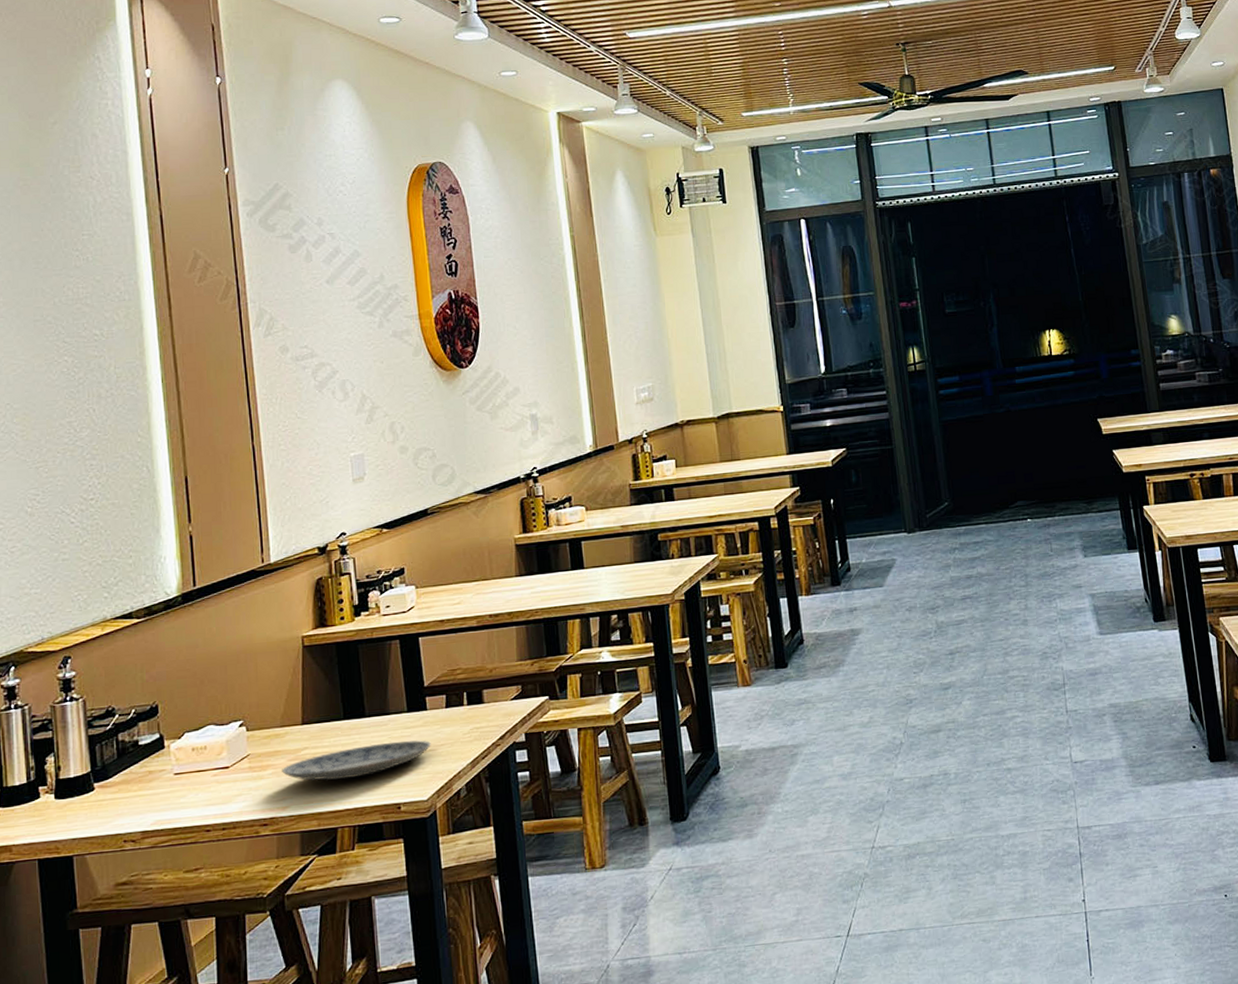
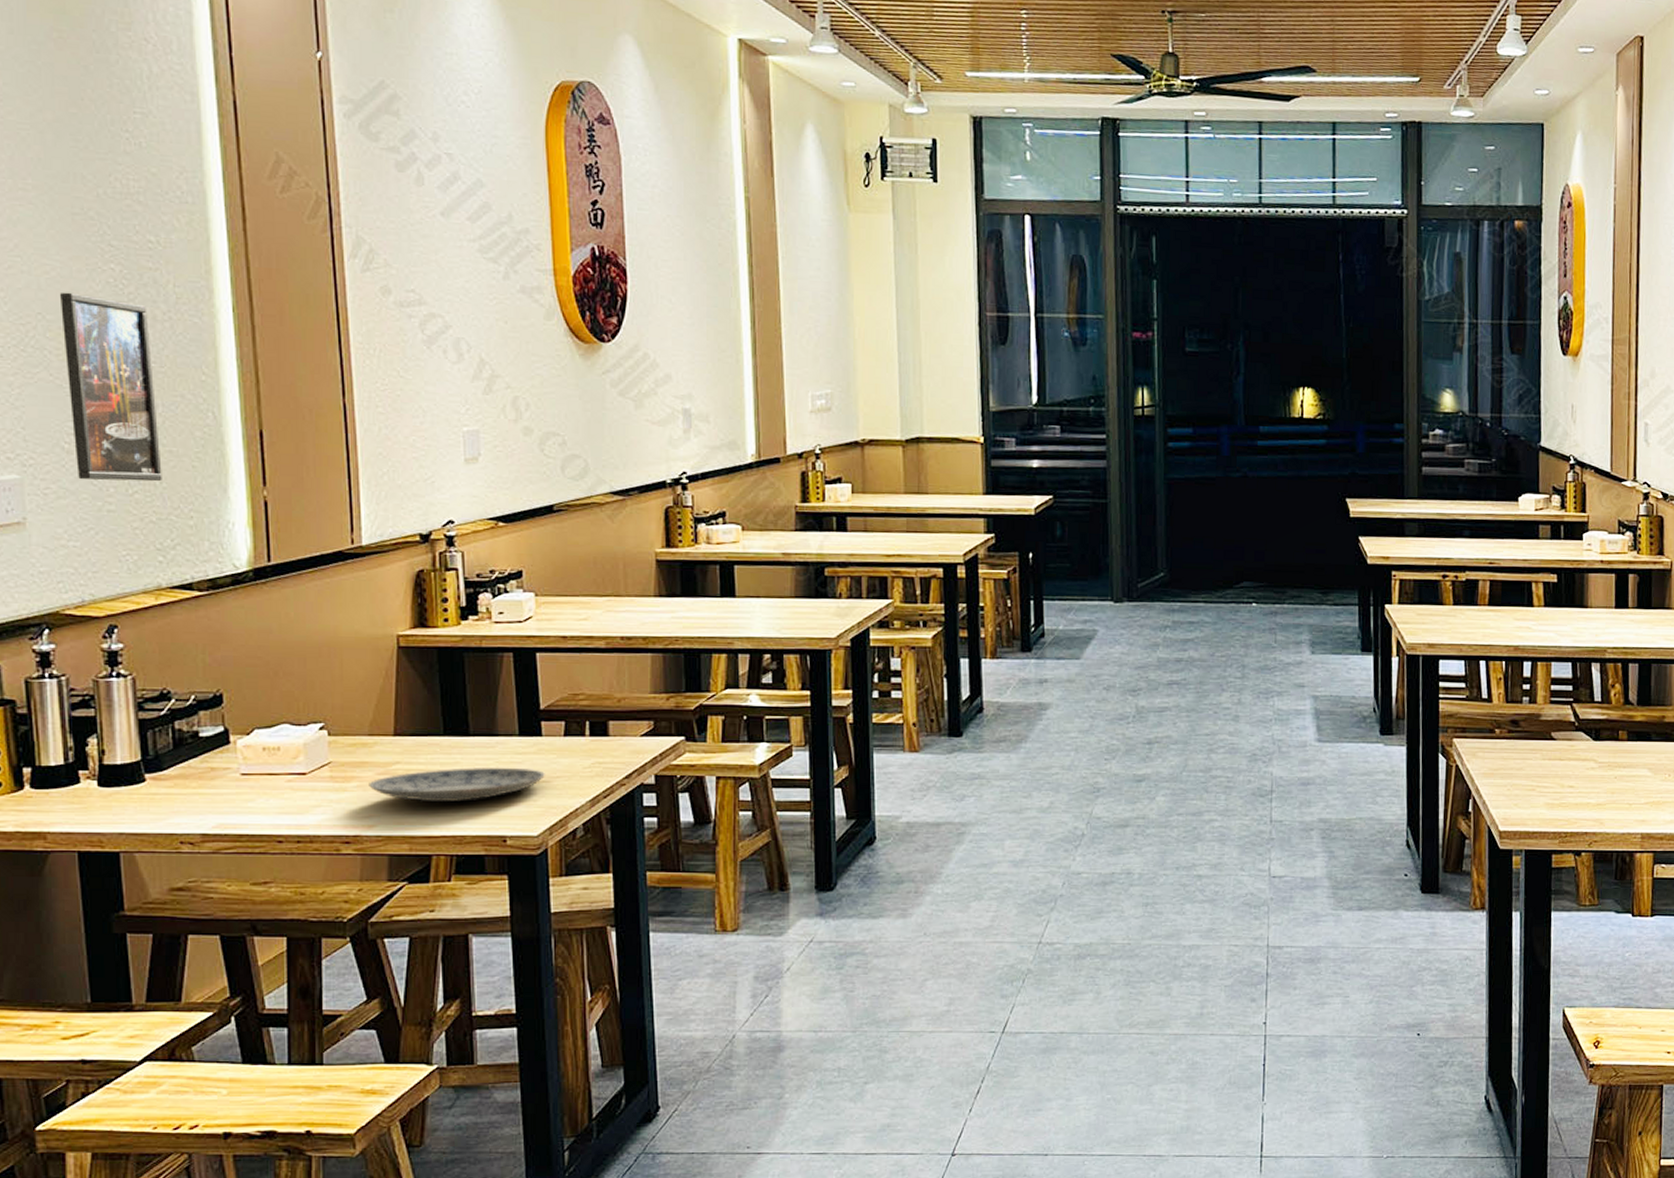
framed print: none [24,384,107,537] -> present [59,292,162,482]

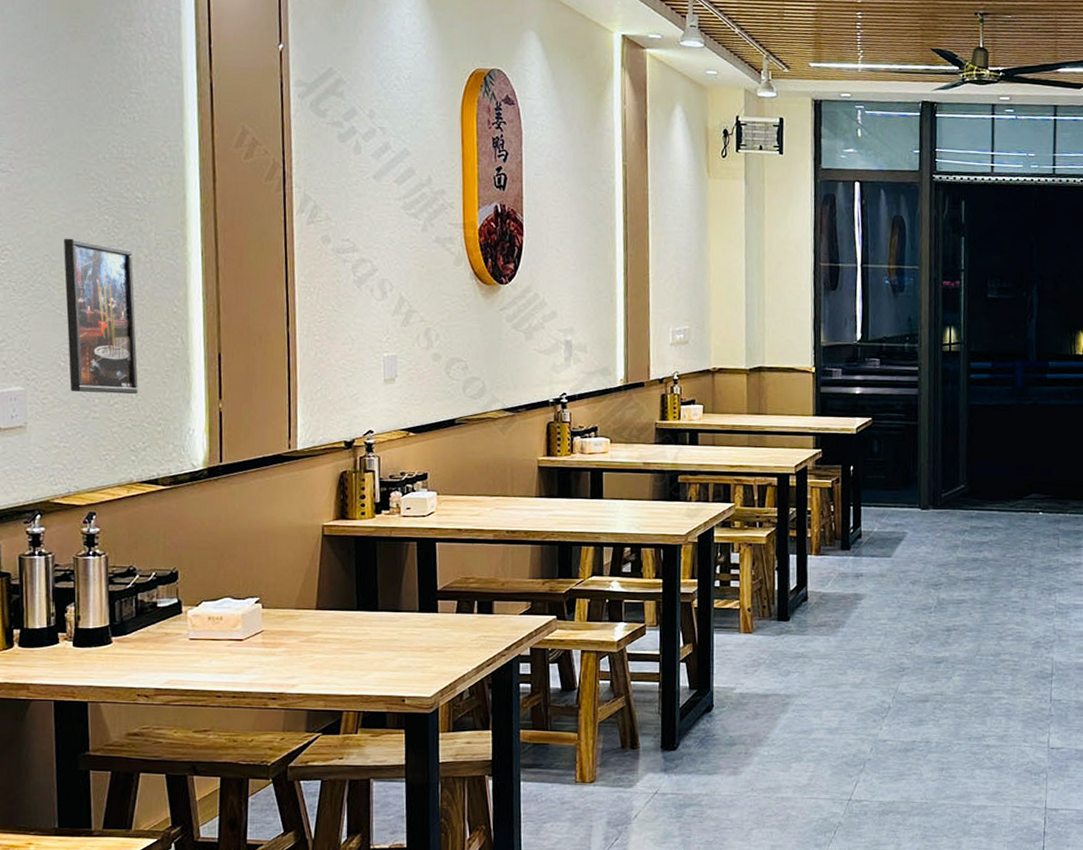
plate: present [369,767,545,803] -> none [293,637,439,667]

